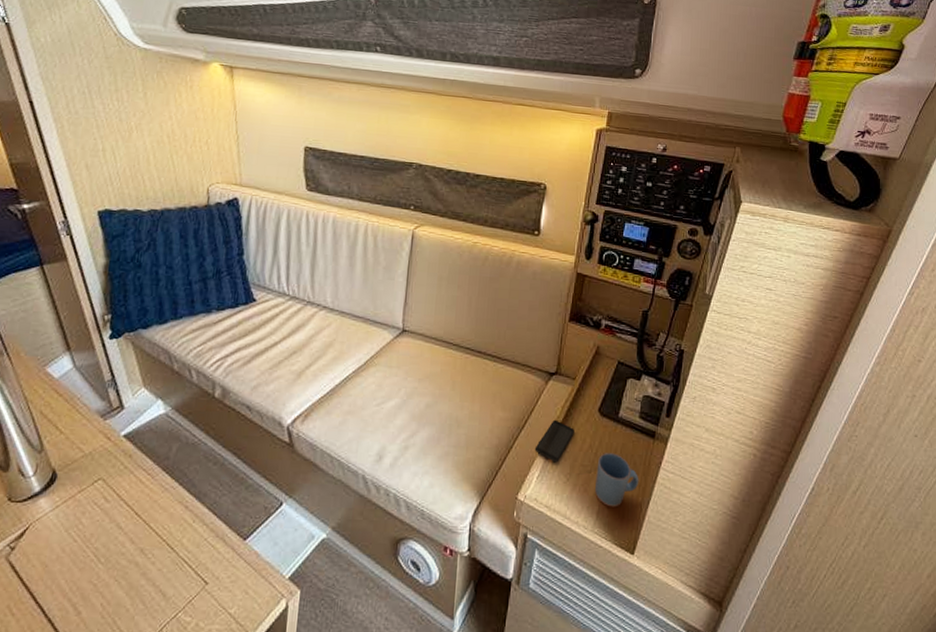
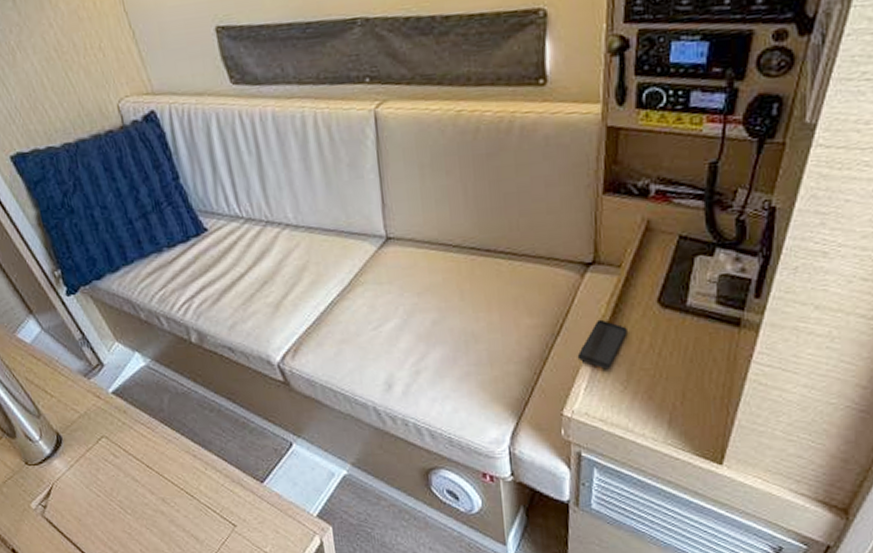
mug: present [594,453,639,507] -> none [662,350,723,414]

